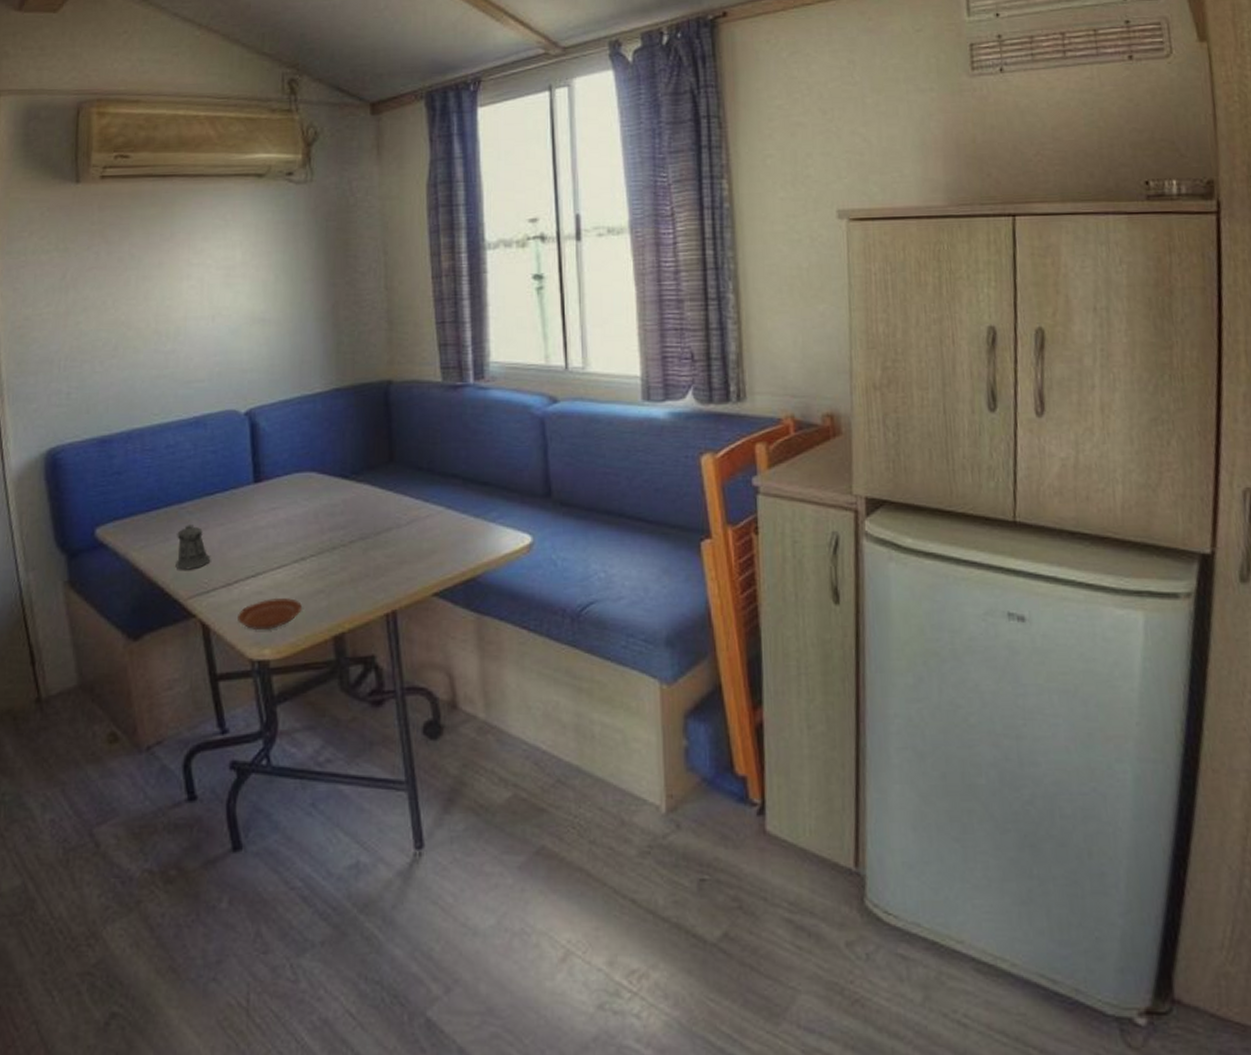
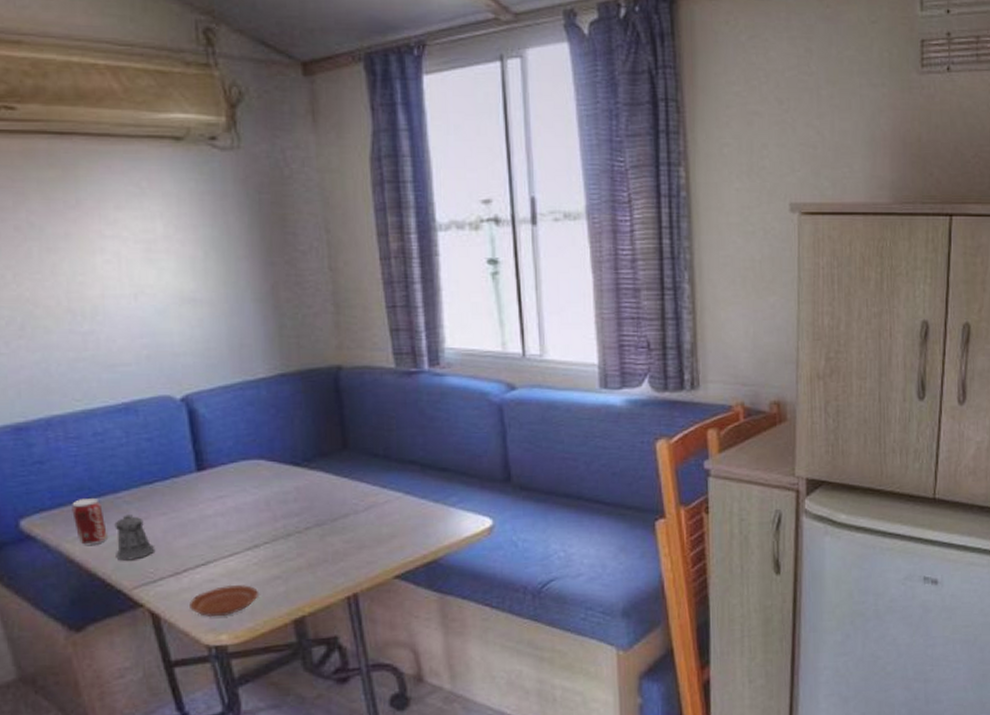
beverage can: none [141,508,170,555] -> present [72,498,107,546]

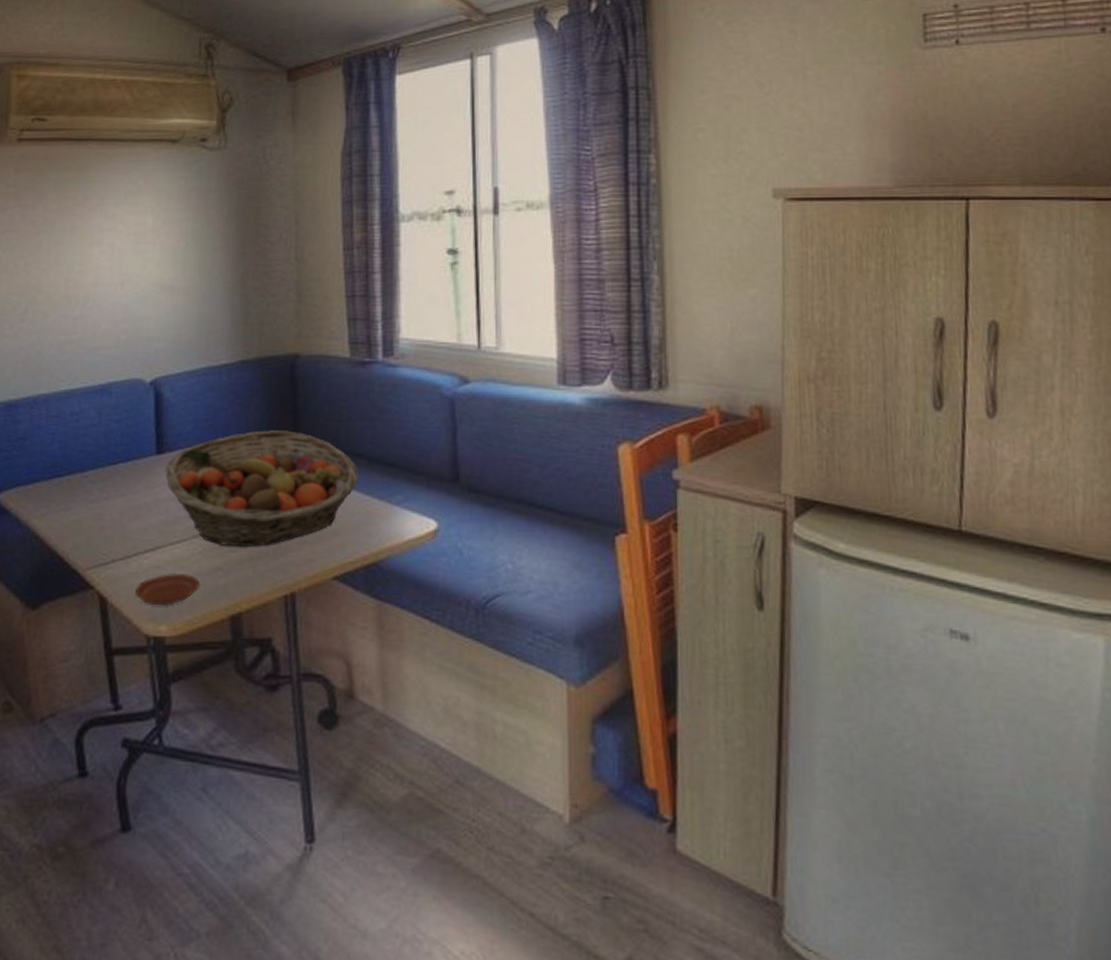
beverage can: present [72,498,107,546] -> none [43,476,71,523]
pepper shaker: present [114,514,154,561] -> none [75,494,110,540]
fruit basket: none [209,441,414,556] -> present [165,430,360,548]

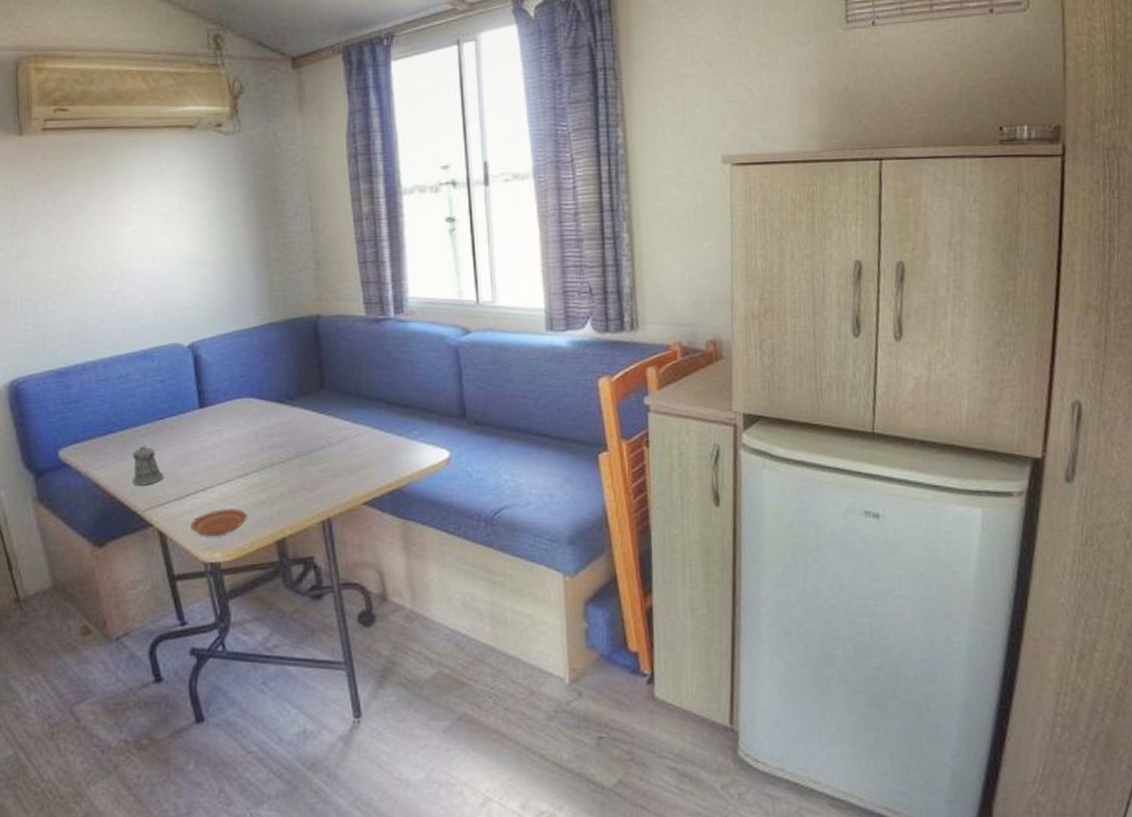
pepper shaker: none [75,494,110,540] -> present [132,446,163,486]
fruit basket: present [165,430,360,548] -> none [209,382,381,483]

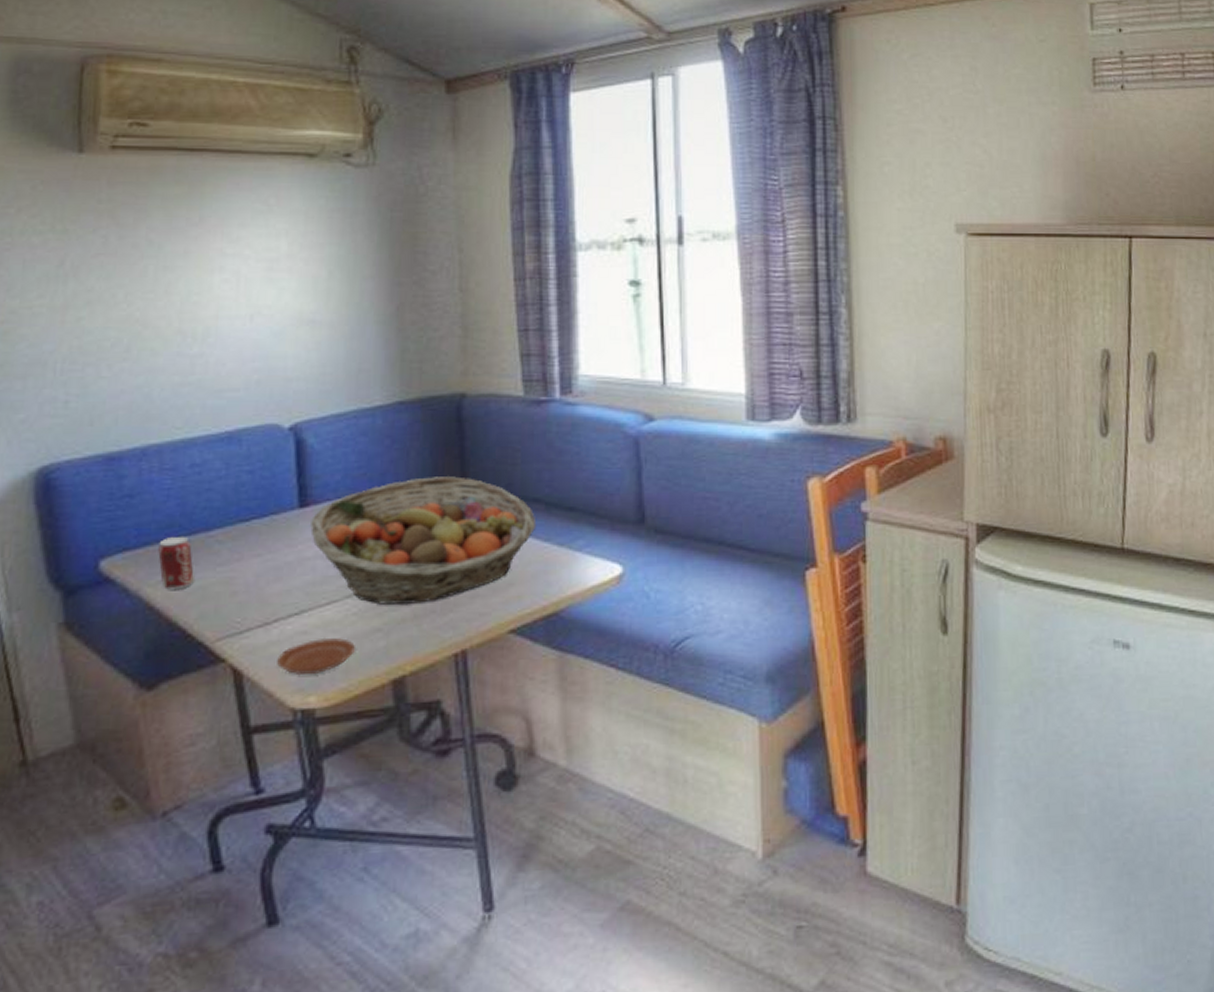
beverage can: none [99,432,126,473] -> present [158,537,194,591]
pepper shaker: present [132,446,163,486] -> none [201,556,244,608]
fruit basket: none [209,382,381,483] -> present [310,476,537,605]

